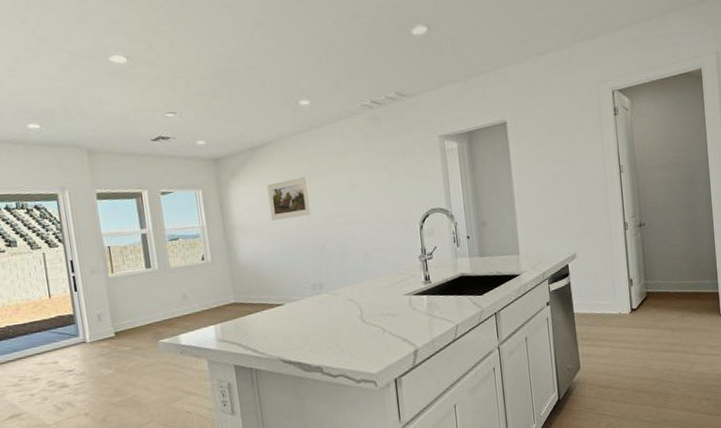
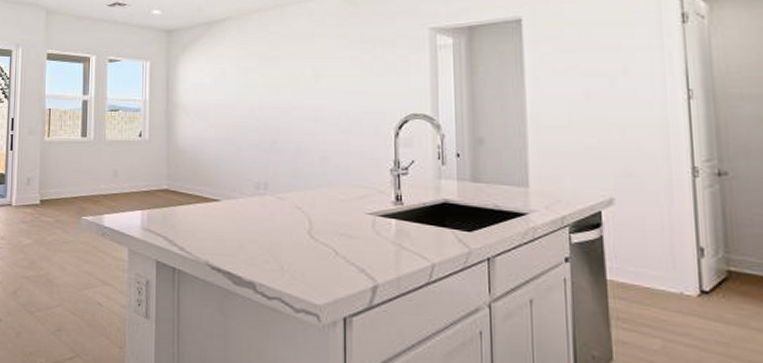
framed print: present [267,176,312,220] -> none [219,59,265,104]

